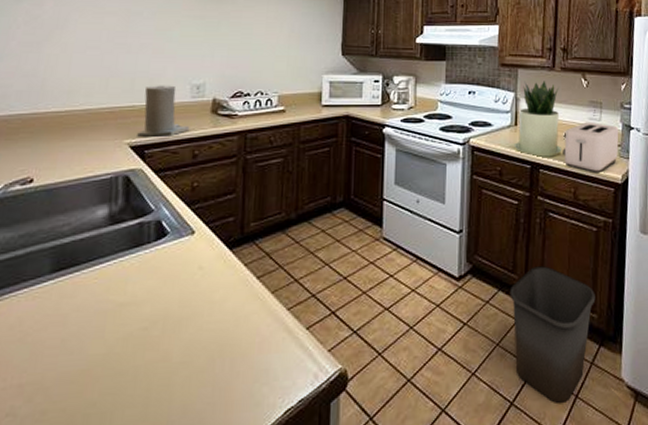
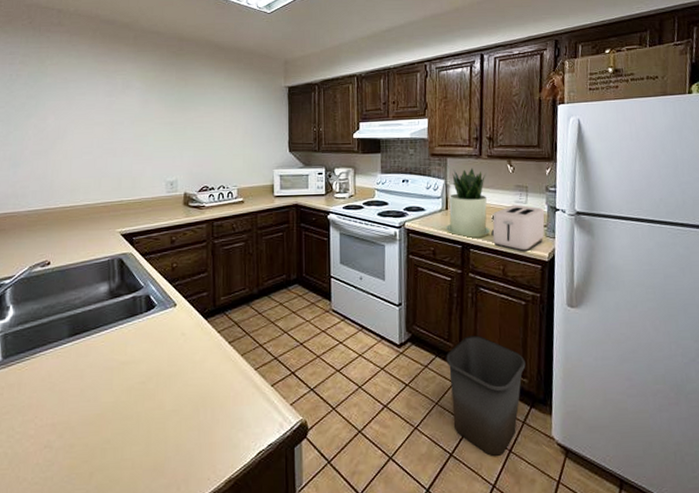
paper towel: present [137,85,190,137] -> none [126,182,168,226]

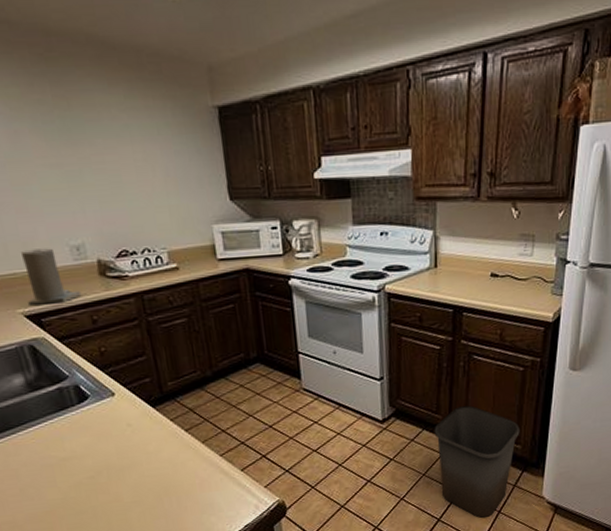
paper towel: none [126,182,168,226] -> present [21,248,82,306]
planter: present [445,168,491,238] -> none [434,214,488,300]
toaster: present [491,204,545,252] -> none [488,257,553,314]

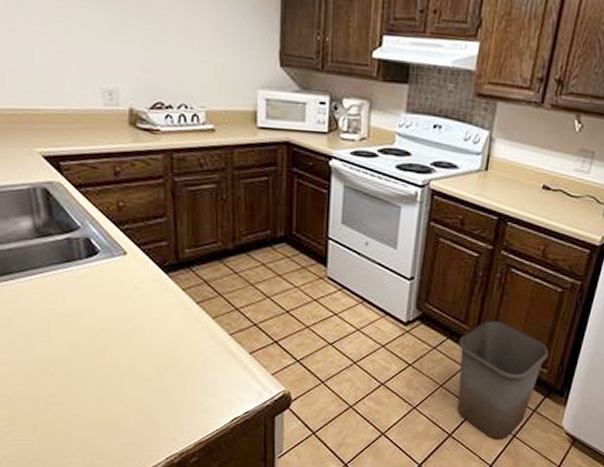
paper towel: present [21,248,82,306] -> none [48,86,107,149]

